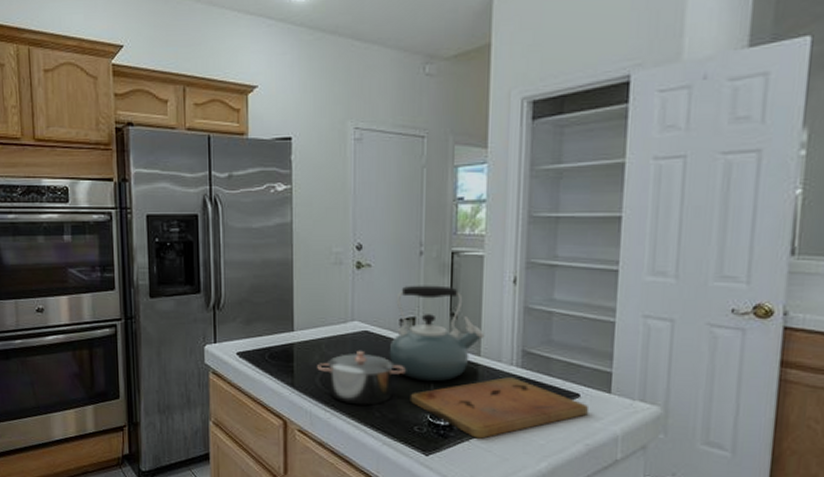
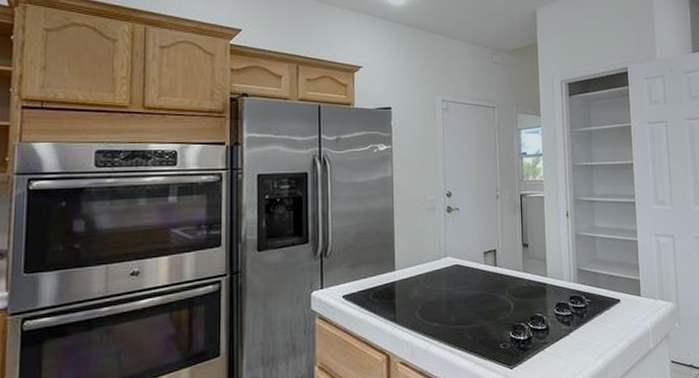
cooking pot: present [316,350,406,406] -> none [415,281,491,332]
kettle: present [389,285,485,382] -> none [476,222,549,304]
cutting board: present [410,377,588,439] -> none [495,292,627,347]

